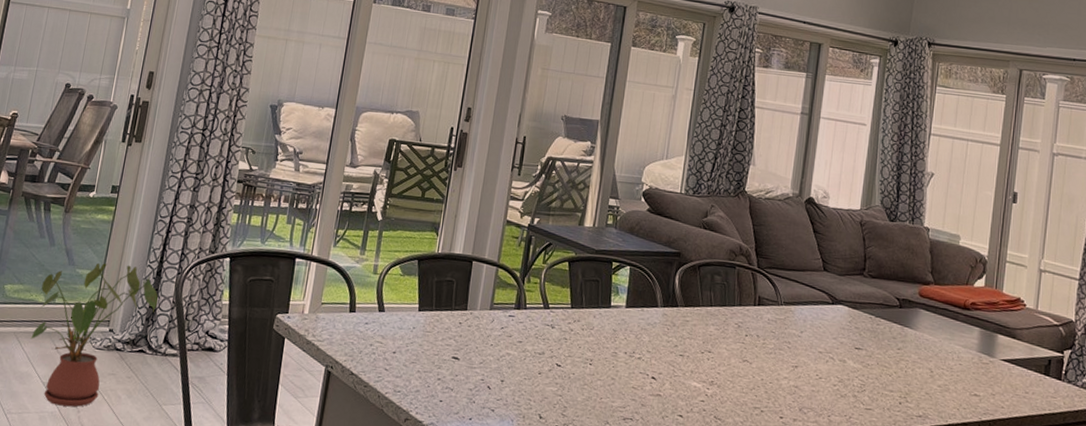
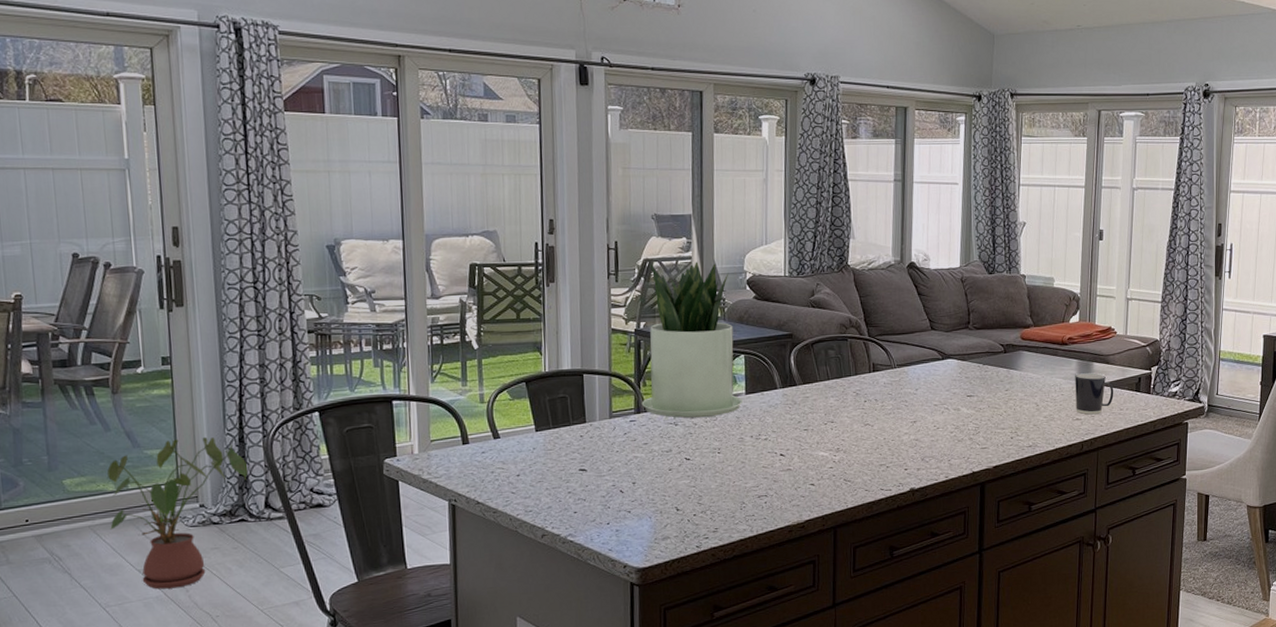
planter: none [522,163,627,325] -> present [641,261,743,419]
mug: none [974,344,1019,394] -> present [1075,373,1114,415]

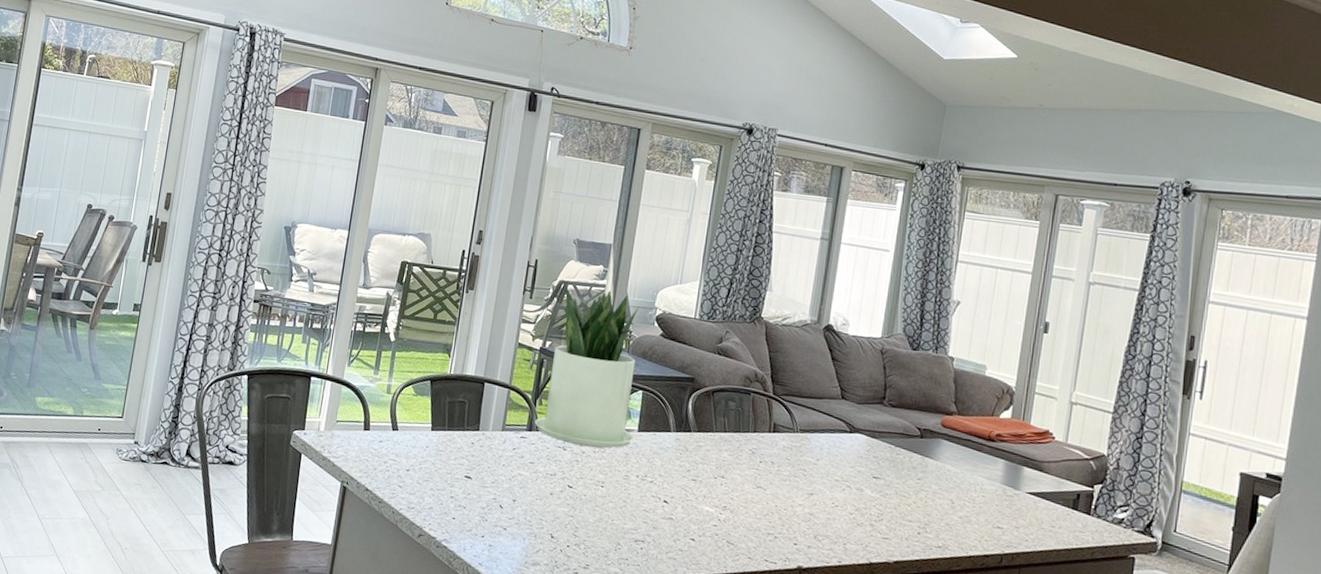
house plant: present [107,436,248,589] -> none [61,377,180,514]
mug: present [1075,373,1114,415] -> none [997,476,1046,527]

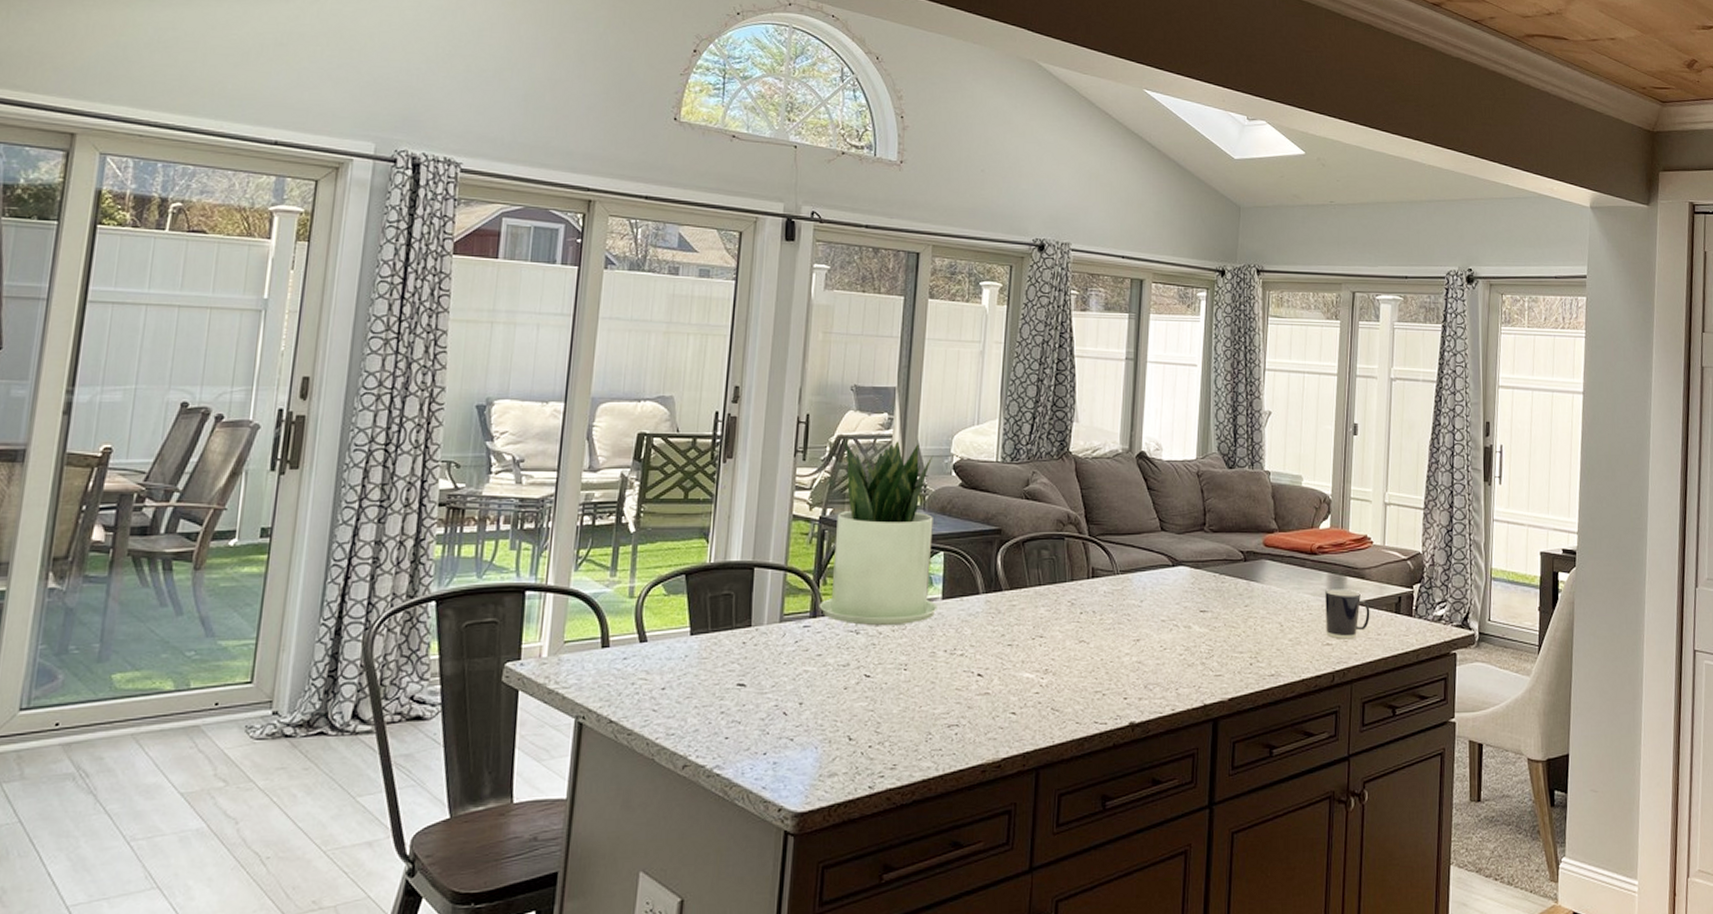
mug: none [997,476,1046,527] -> present [1325,589,1370,639]

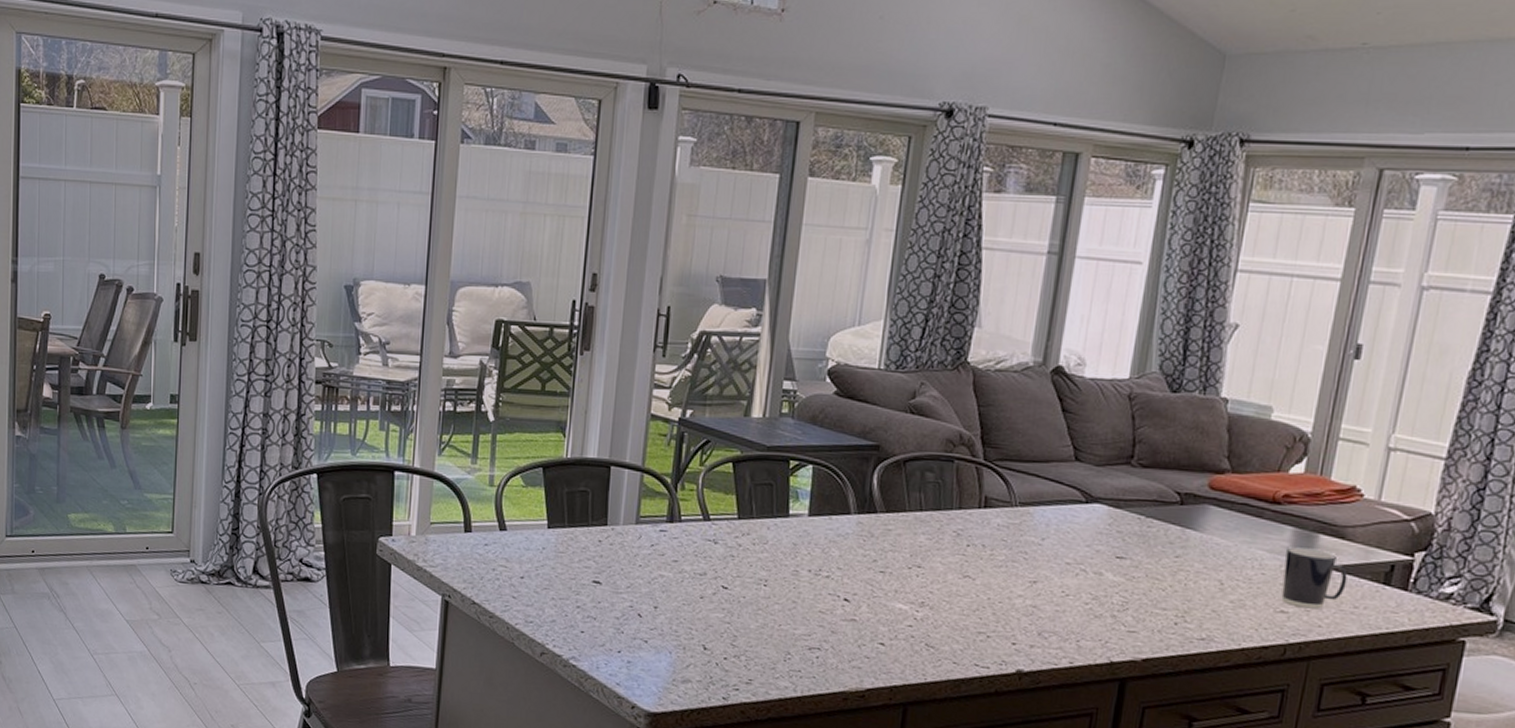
planter: present [819,441,938,626] -> none [676,339,806,539]

